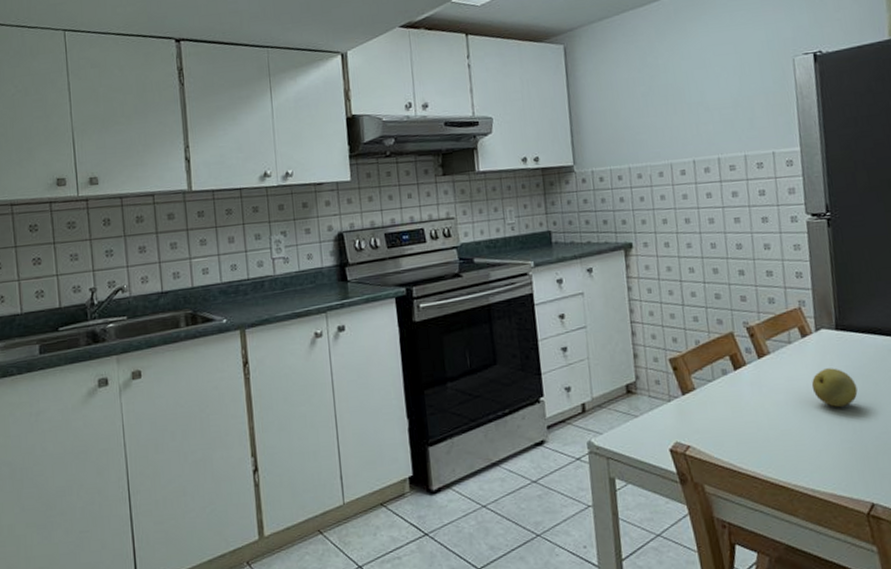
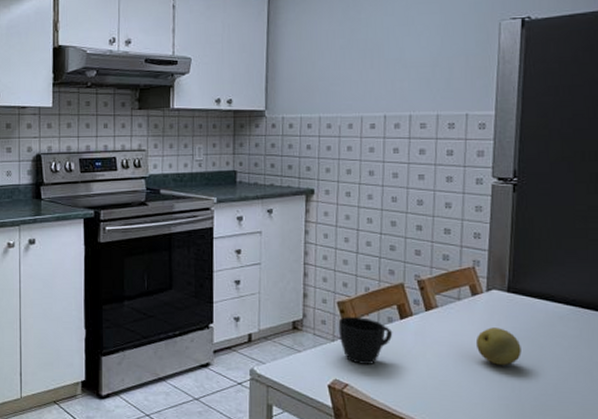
cup: none [672,372,729,424] -> present [338,317,393,366]

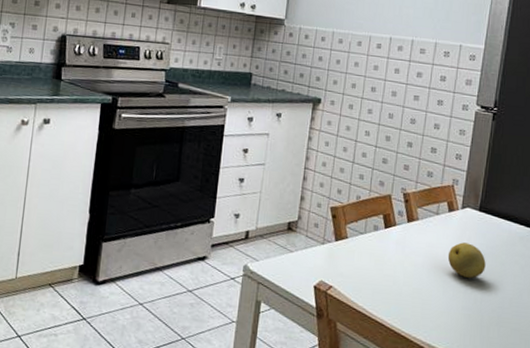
cup: present [338,317,393,366] -> none [329,222,377,270]

